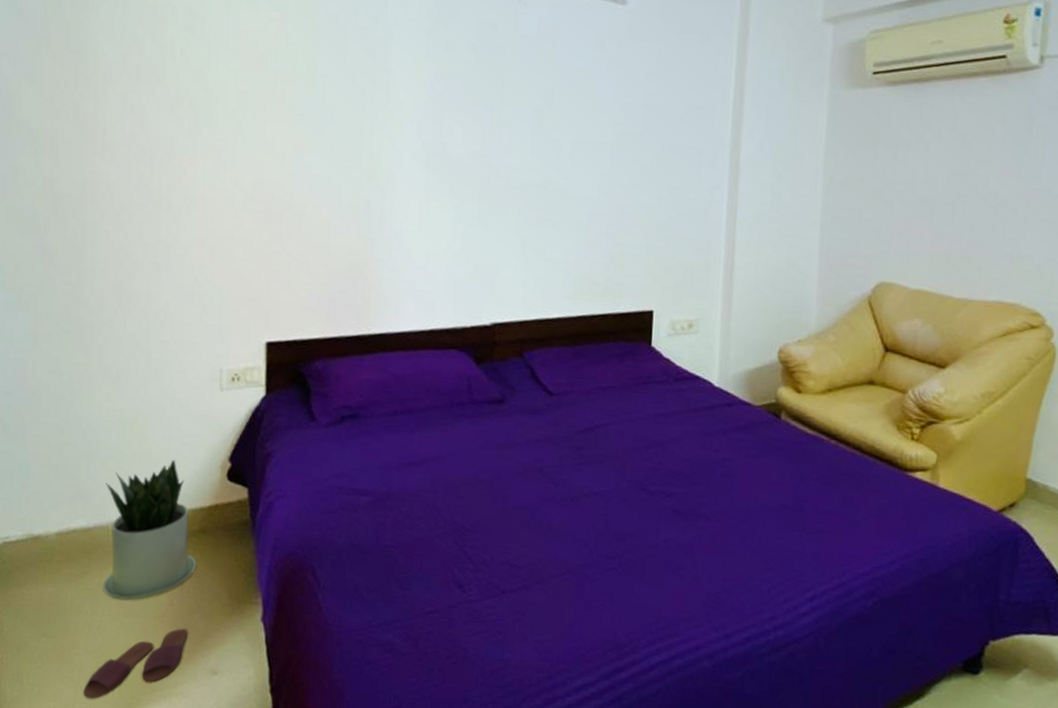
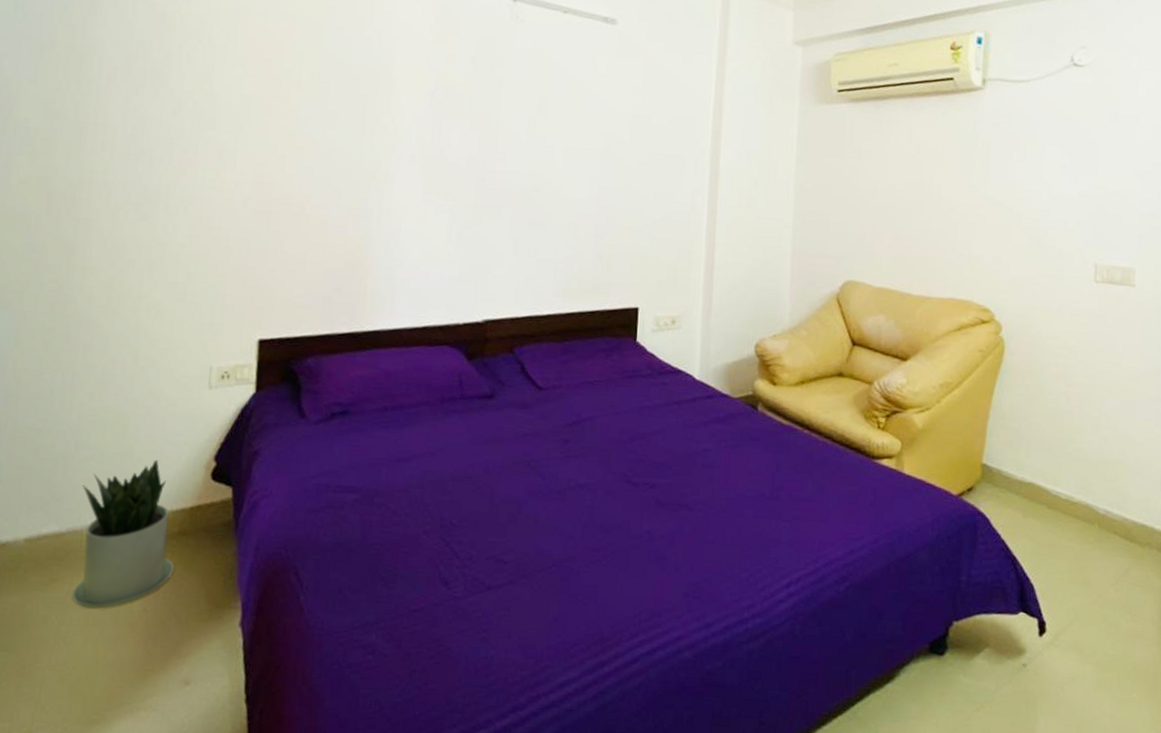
slippers: present [83,628,188,699] -> none [43,636,161,716]

